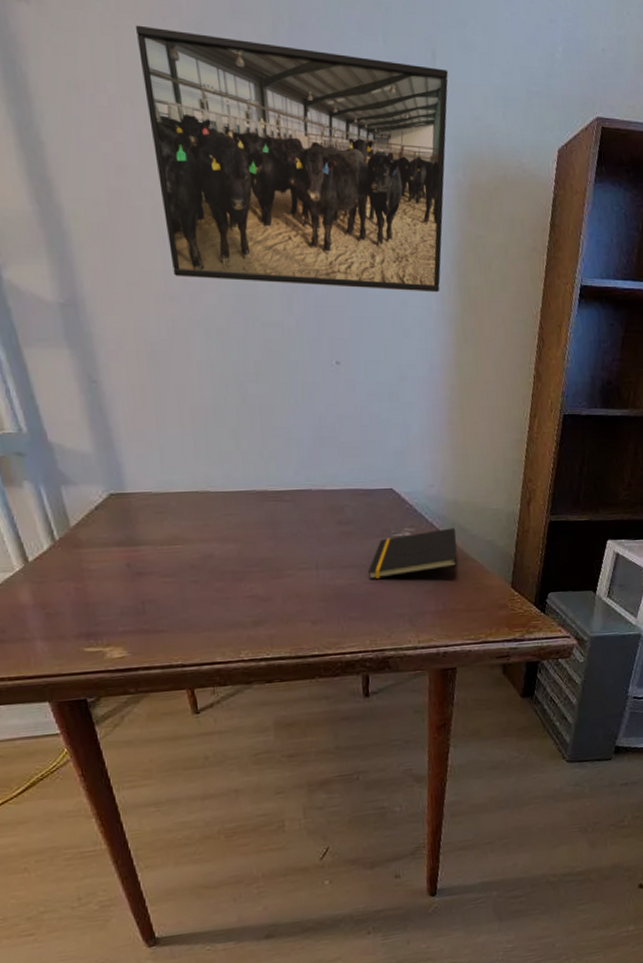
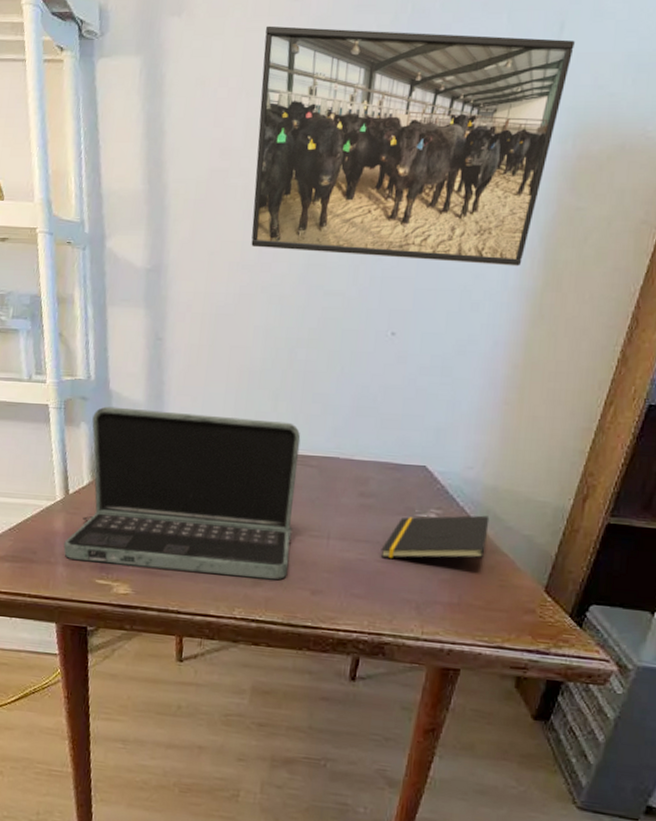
laptop: none [35,459,286,633] -> present [63,406,301,580]

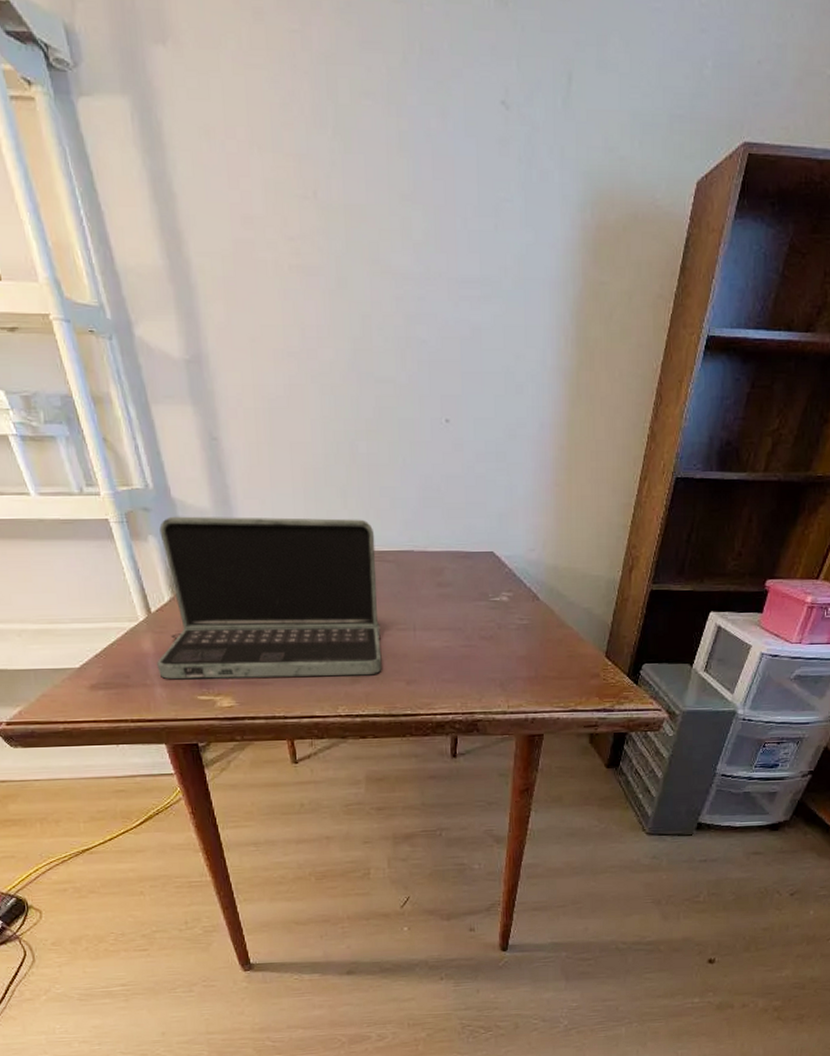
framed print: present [251,25,575,266] -> none [267,62,583,345]
notepad: present [381,515,490,559] -> none [463,593,554,642]

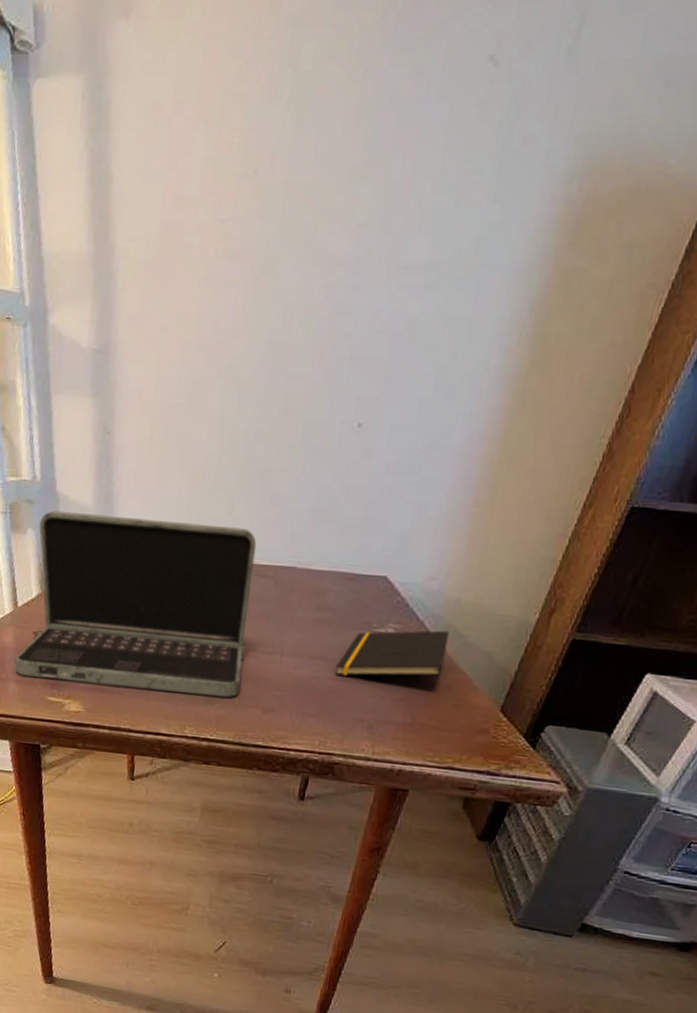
notepad: none [463,593,554,642] -> present [335,630,450,676]

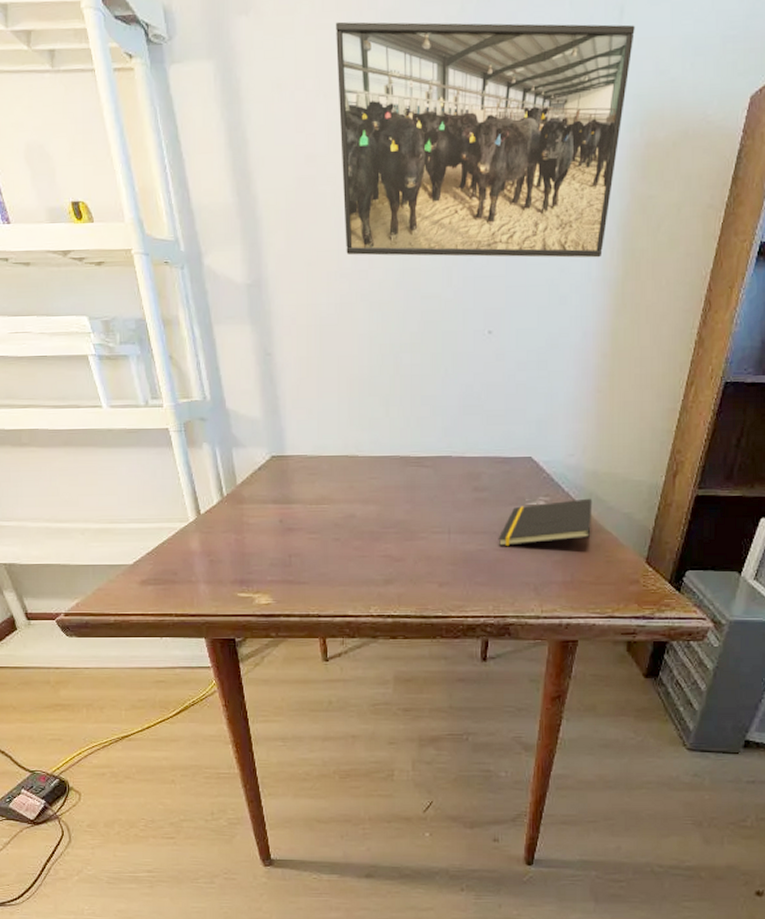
laptop: present [14,510,257,698] -> none [202,425,416,577]
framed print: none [207,29,595,343] -> present [336,21,635,258]

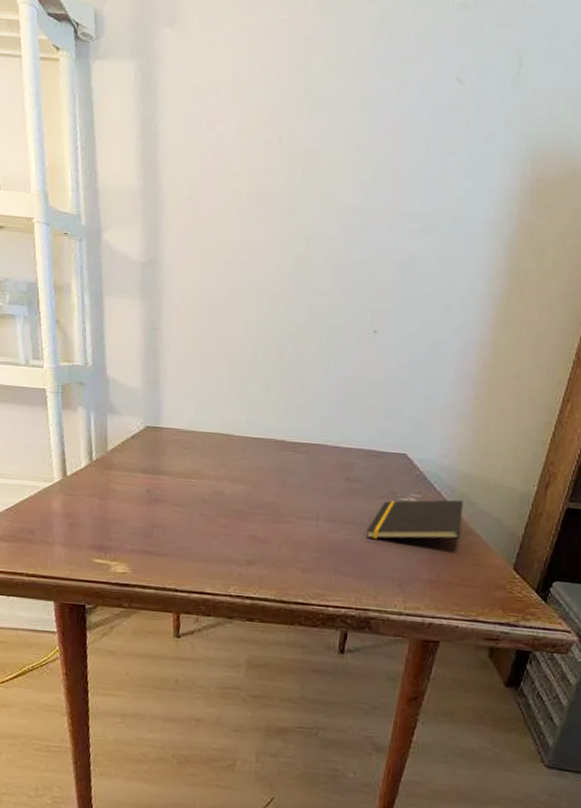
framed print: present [336,21,635,258] -> none [242,42,532,275]

